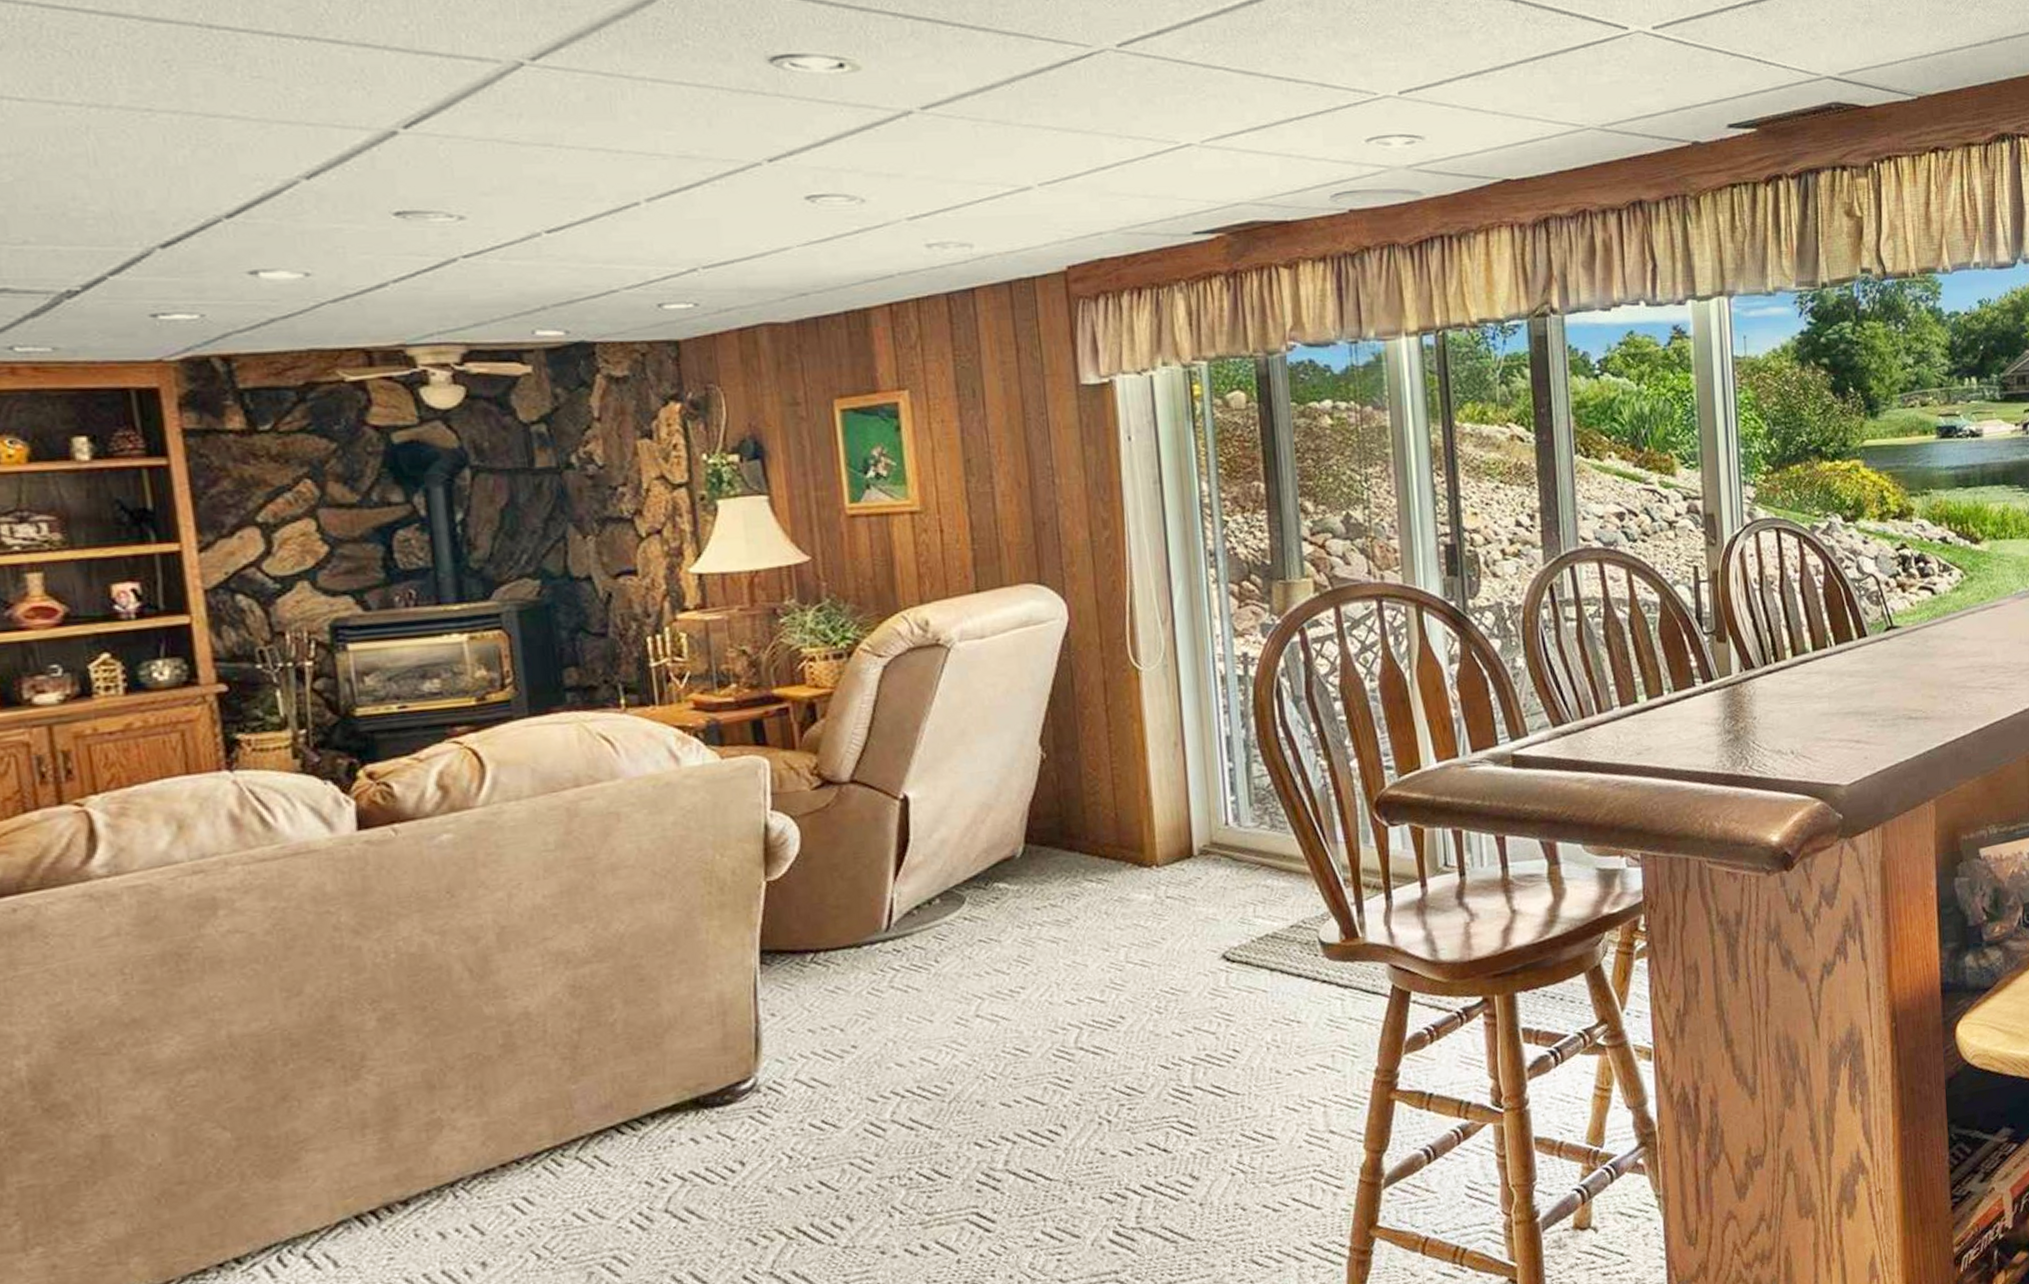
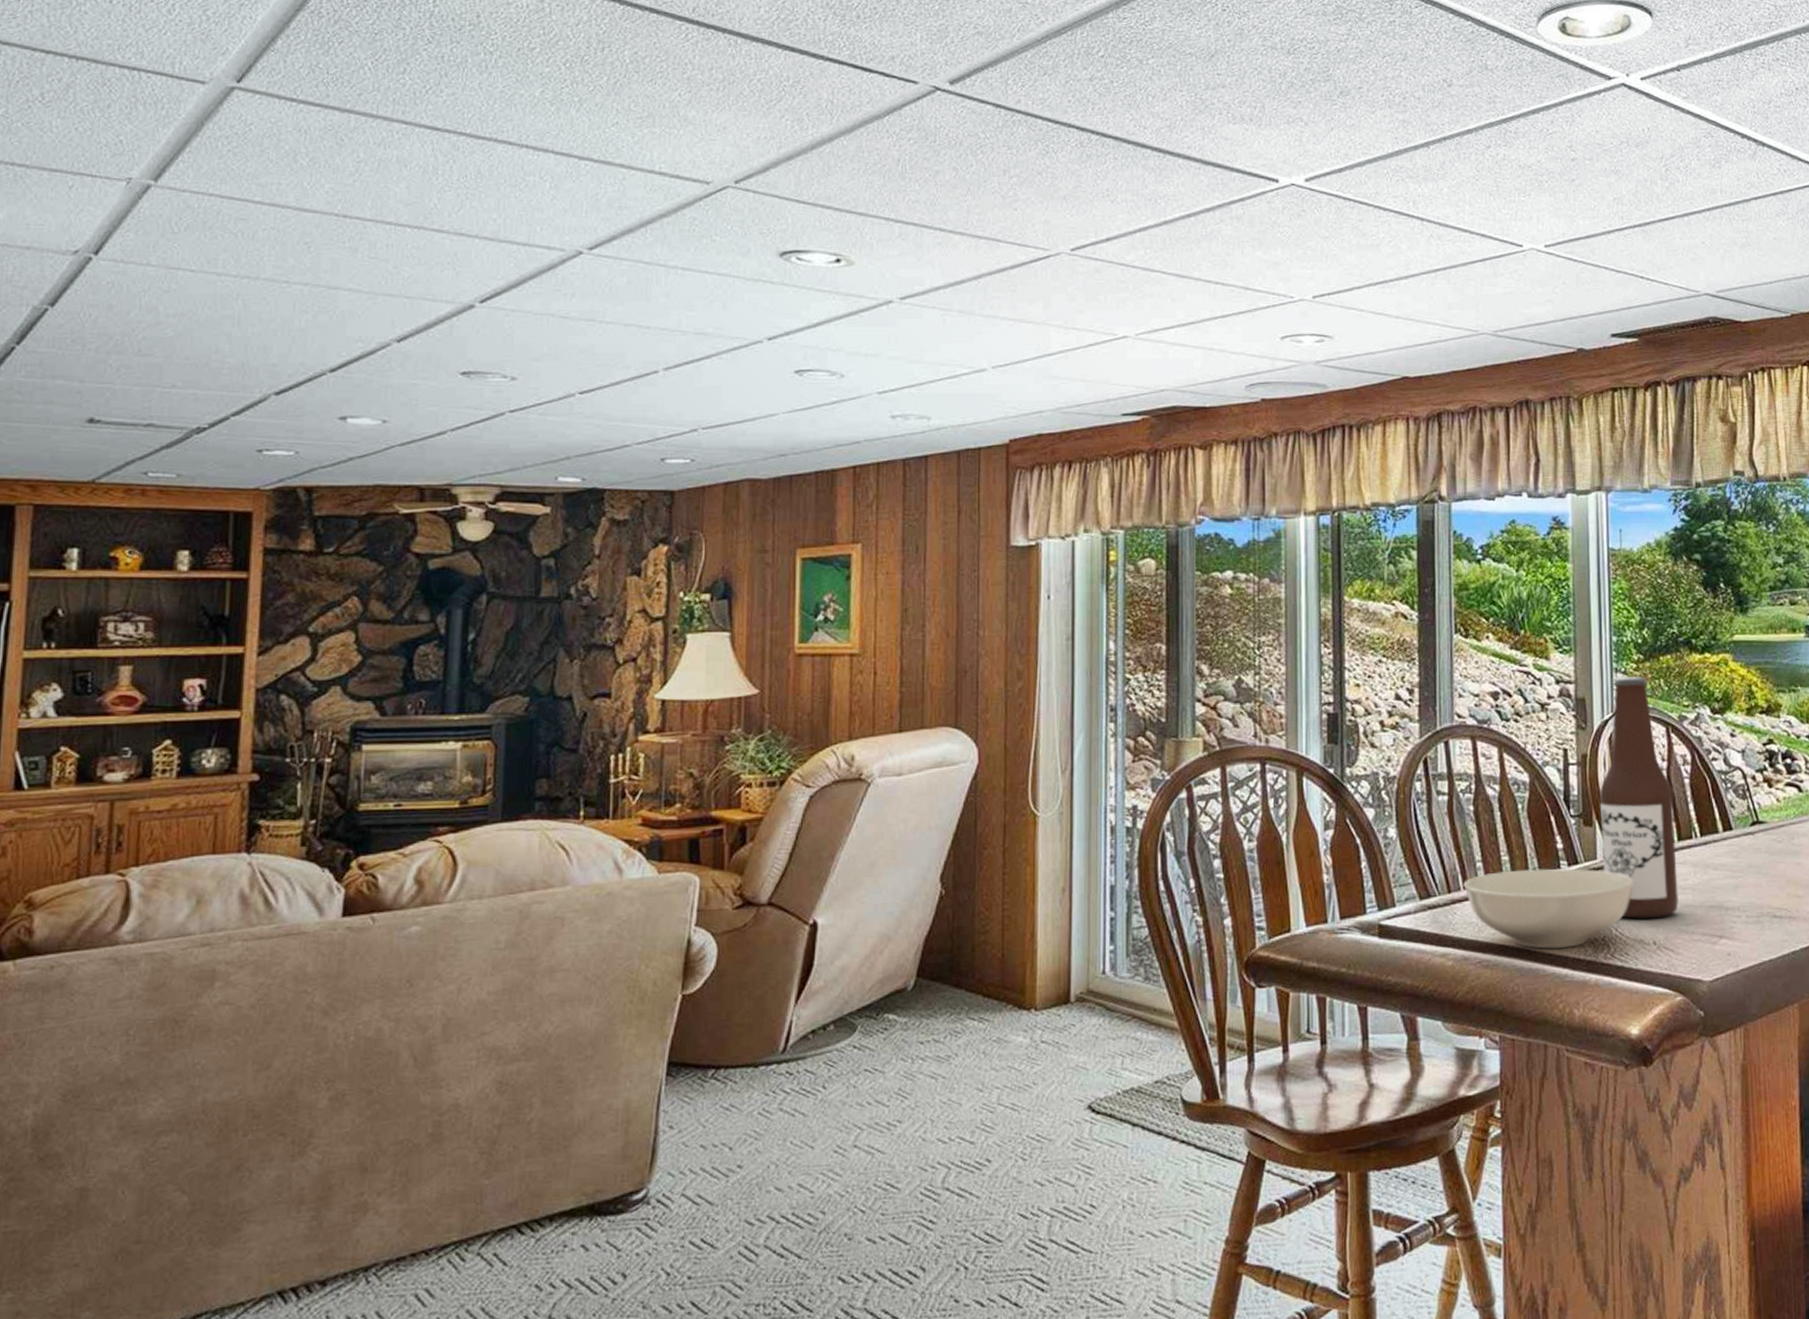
bowl: none [1597,685,1771,766] -> present [1463,868,1635,949]
root beer bottle: none [1732,488,1815,730] -> present [1599,676,1678,919]

